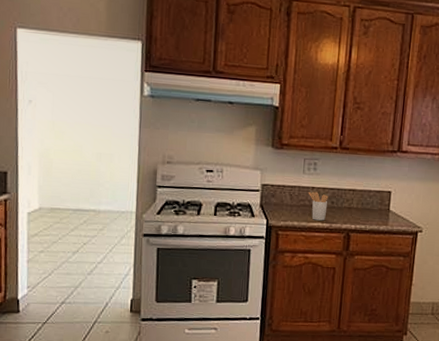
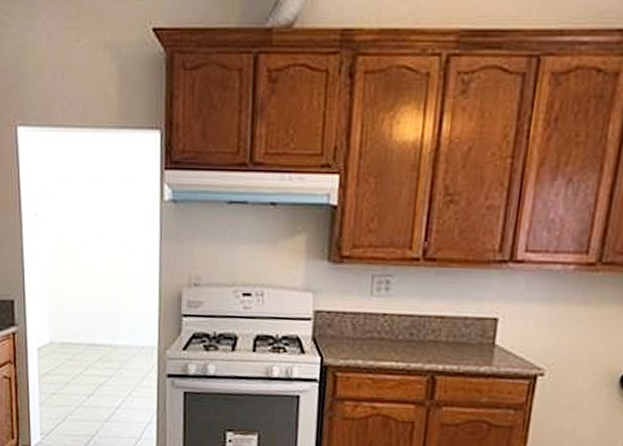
utensil holder: present [308,191,329,221] -> none [377,319,406,359]

